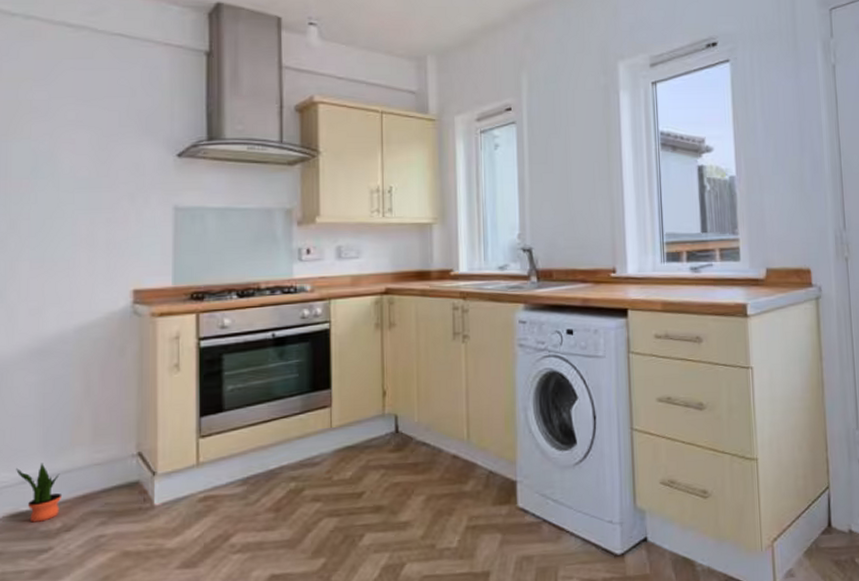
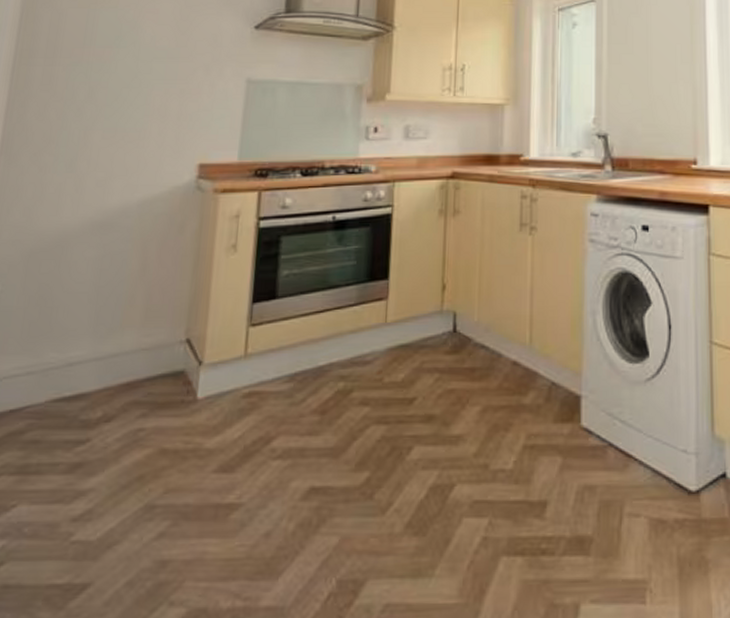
potted plant: present [16,463,63,523] -> none [64,344,107,410]

